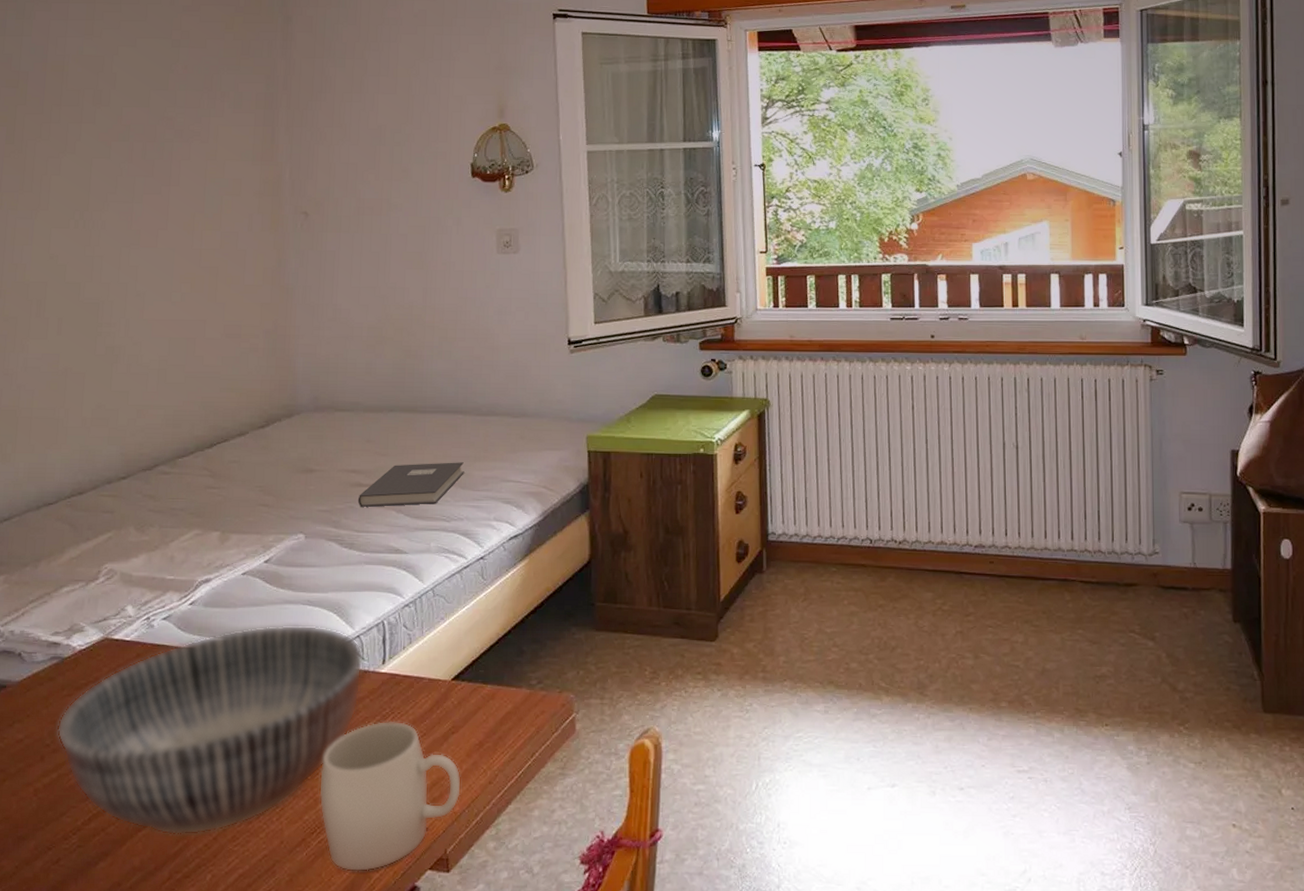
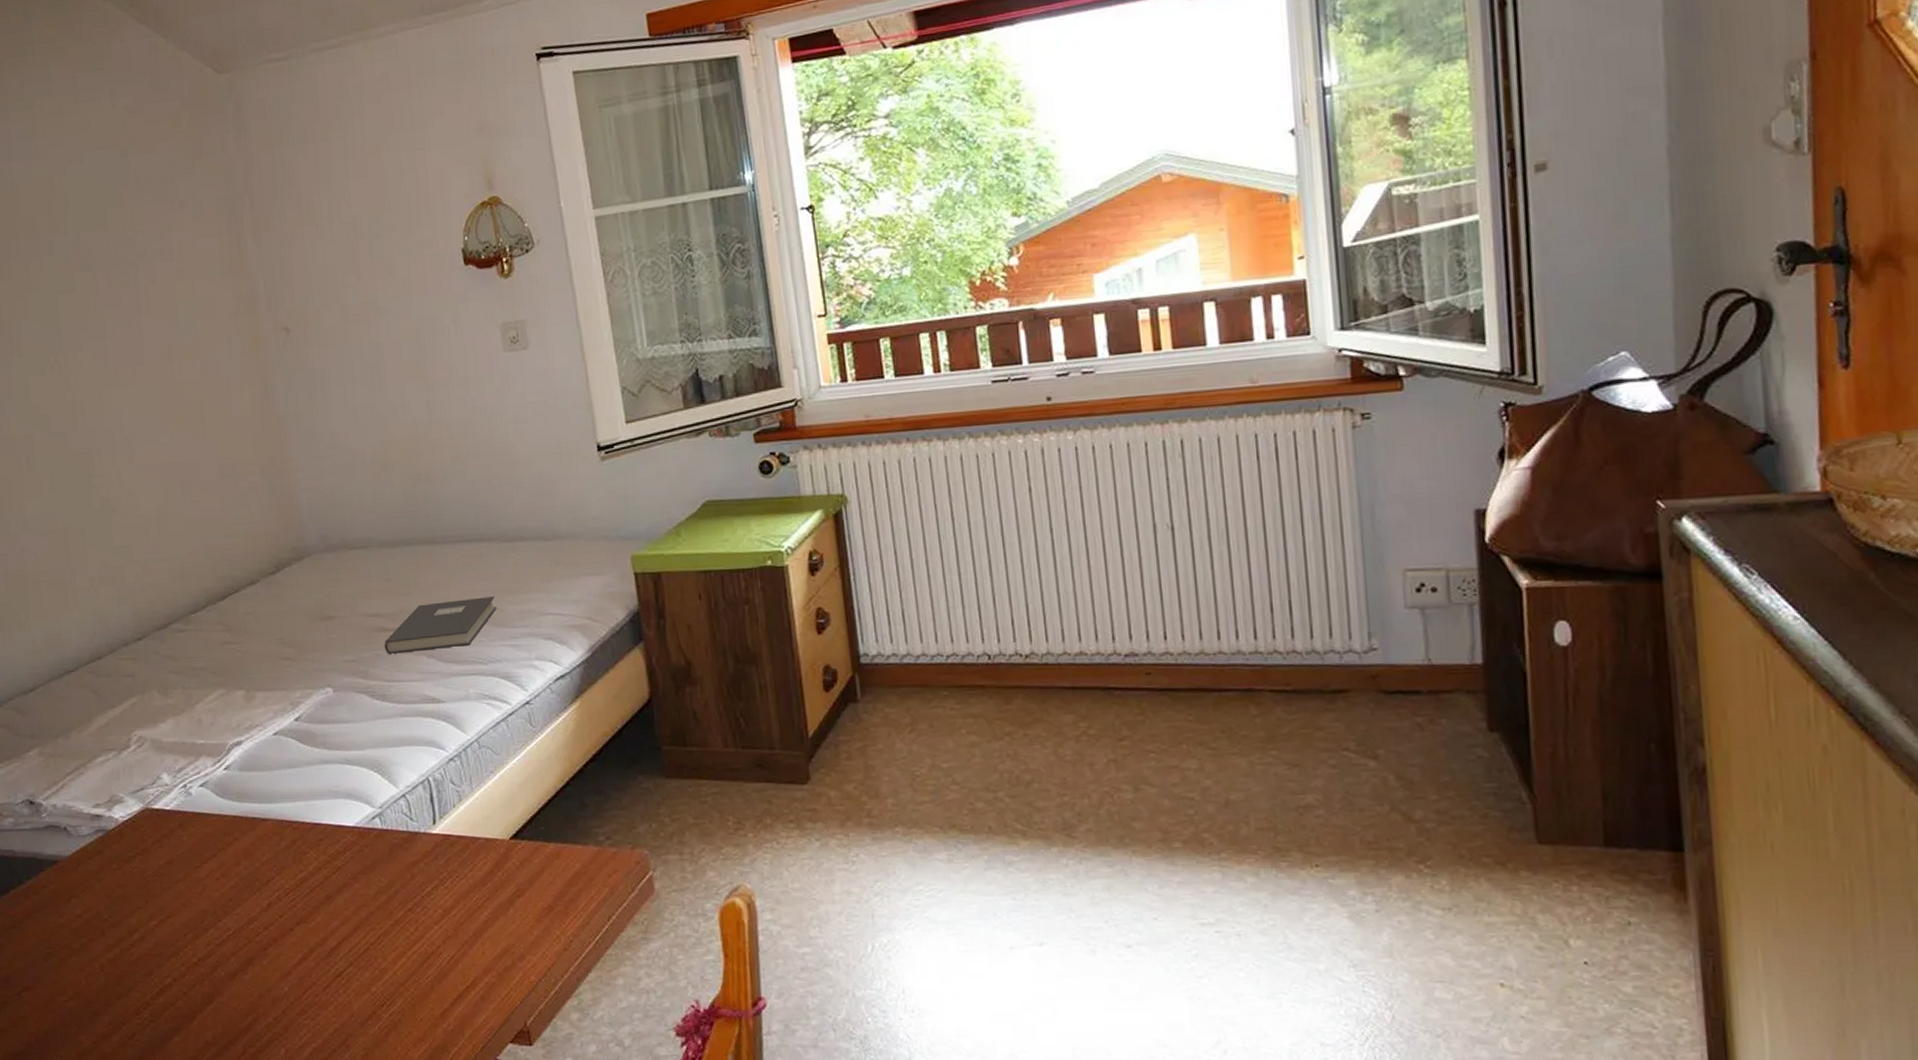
bowl: present [56,624,365,836] -> none [112,785,414,1009]
mug: present [319,720,461,871] -> none [381,885,534,1045]

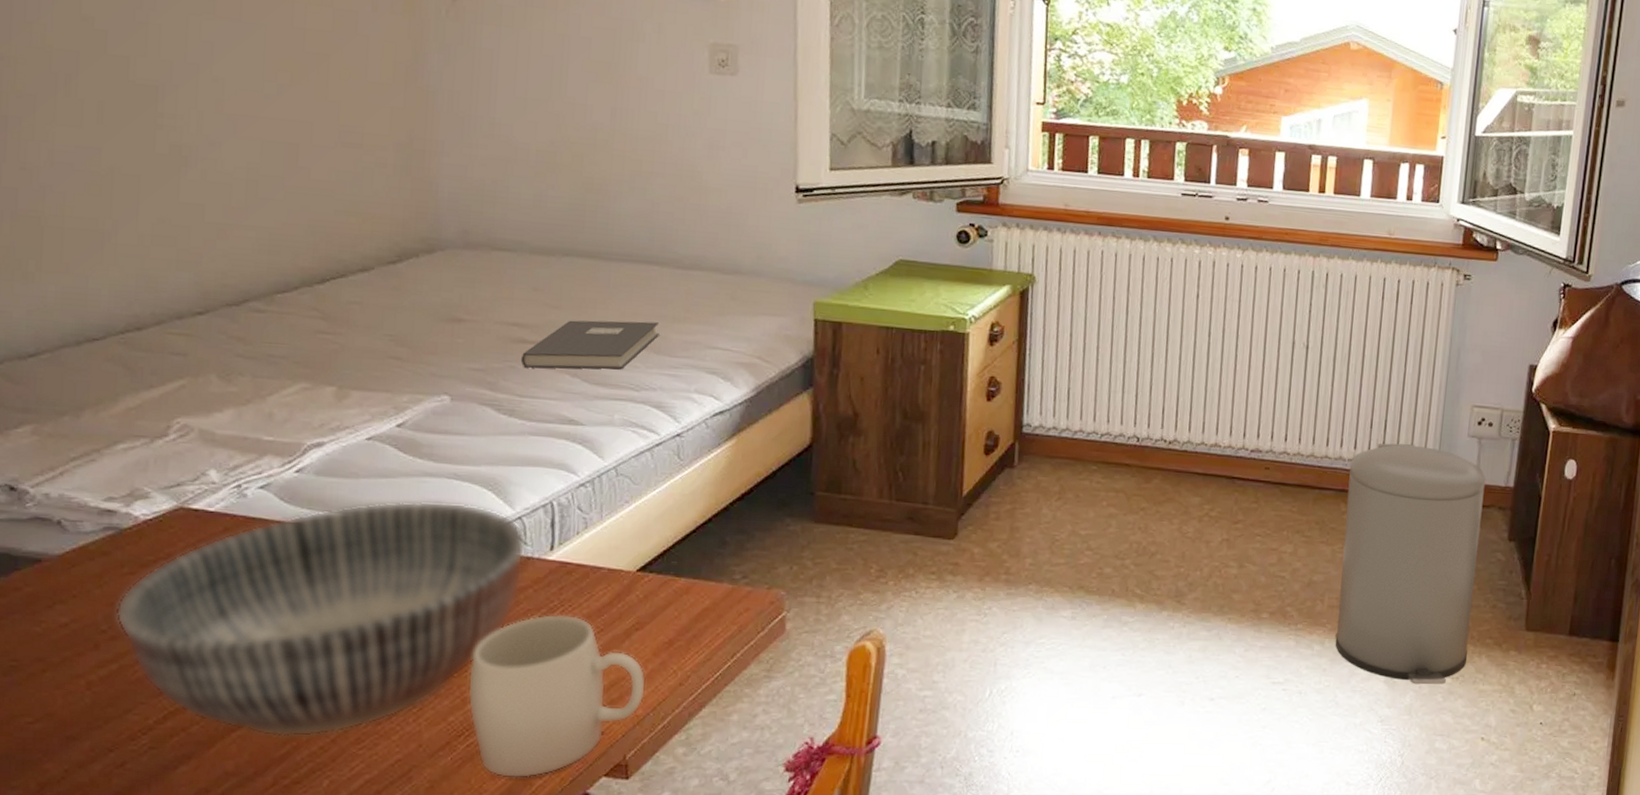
bowl: none [112,785,414,1009] -> present [115,500,527,737]
mug: none [381,885,534,1045] -> present [468,614,646,777]
pedal bin: none [1252,625,1459,919] -> present [1335,443,1486,685]

